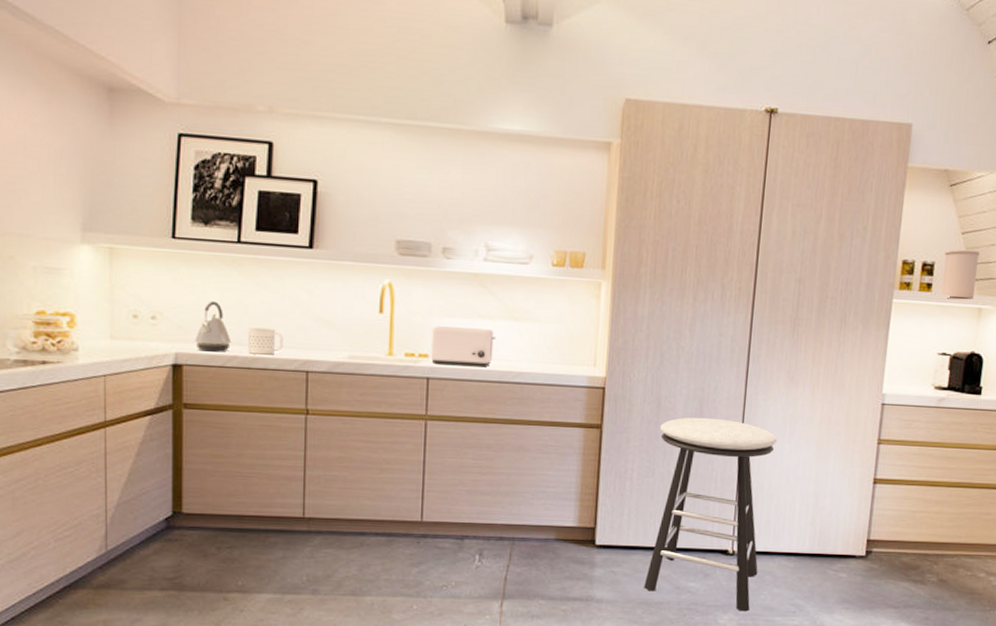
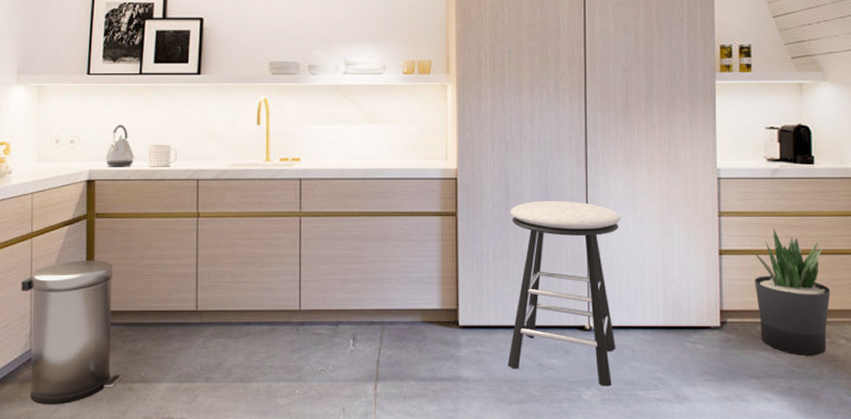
pedal bin: none [93,456,219,613] -> present [21,259,124,405]
toaster: present [430,326,497,367] -> none [302,133,358,167]
planter: none [903,460,979,588] -> present [753,229,831,356]
canister: present [941,249,980,300] -> none [759,31,793,77]

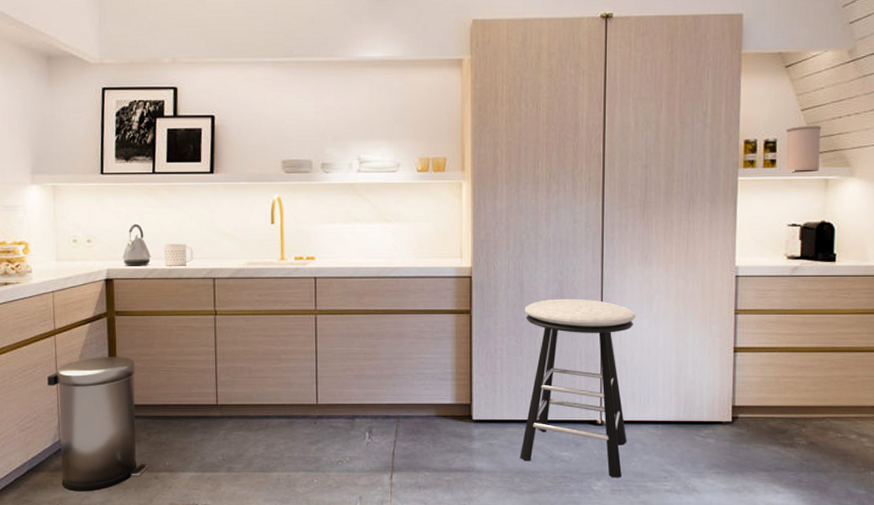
planter: present [753,229,831,356] -> none [768,327,845,450]
canister: none [759,31,793,77] -> present [786,125,822,173]

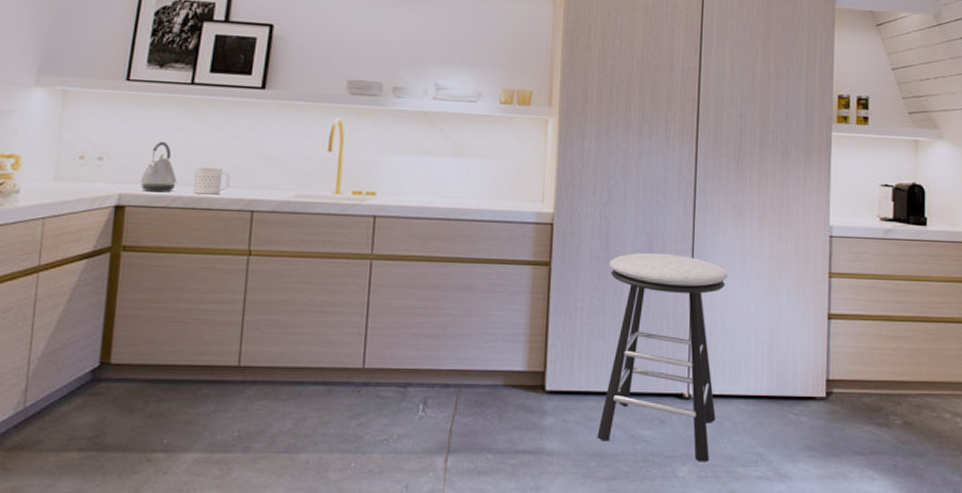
pedal bin: present [47,356,150,492] -> none [18,301,142,479]
canister: present [786,125,822,173] -> none [877,84,911,133]

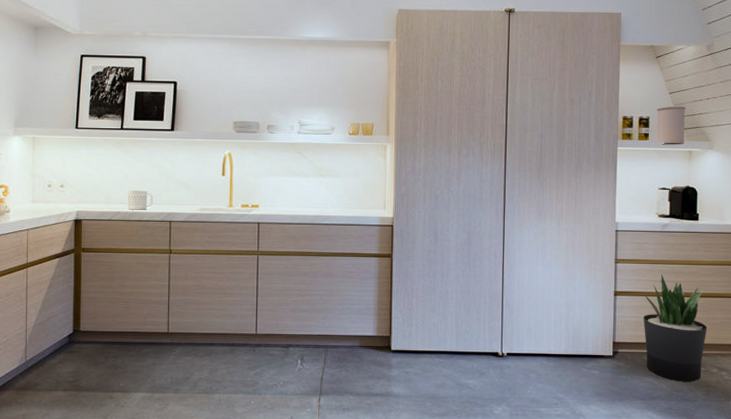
kettle: present [140,141,178,193] -> none [91,172,117,209]
stool: present [597,252,728,462] -> none [431,246,532,404]
planter: none [862,293,939,431] -> present [643,275,707,382]
canister: none [877,84,911,133] -> present [657,105,686,145]

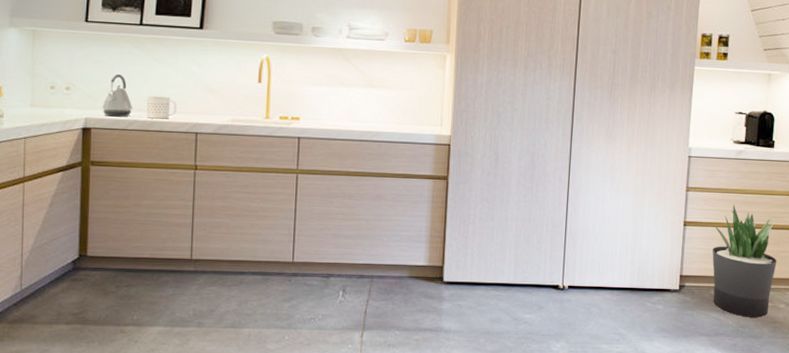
kettle: none [91,172,117,209] -> present [102,74,133,117]
canister: present [657,105,686,145] -> none [736,24,768,67]

